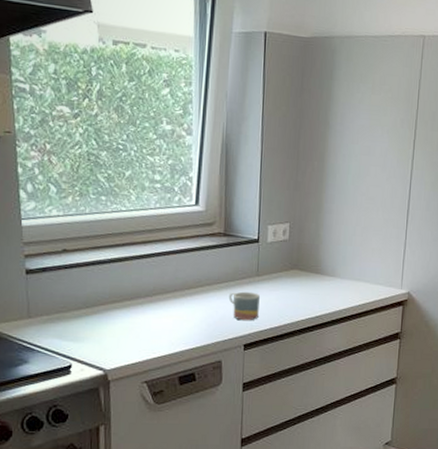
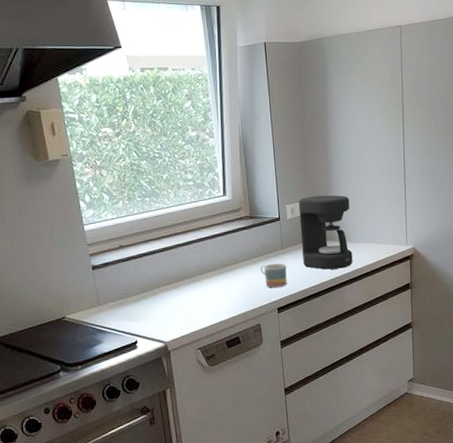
coffee maker: none [280,218,342,307] -> present [298,195,353,270]

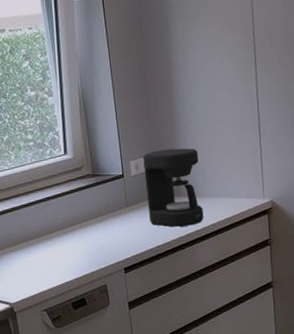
mug: present [260,263,287,288] -> none [104,221,133,248]

